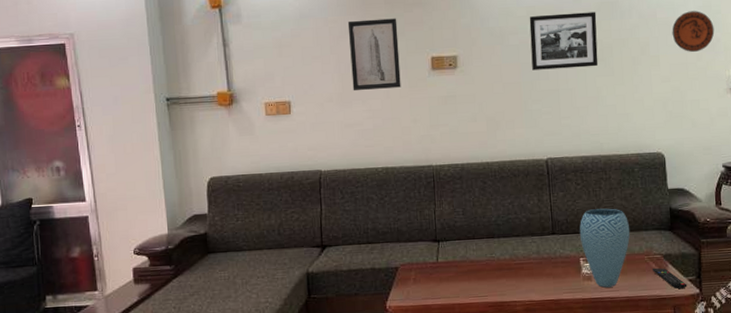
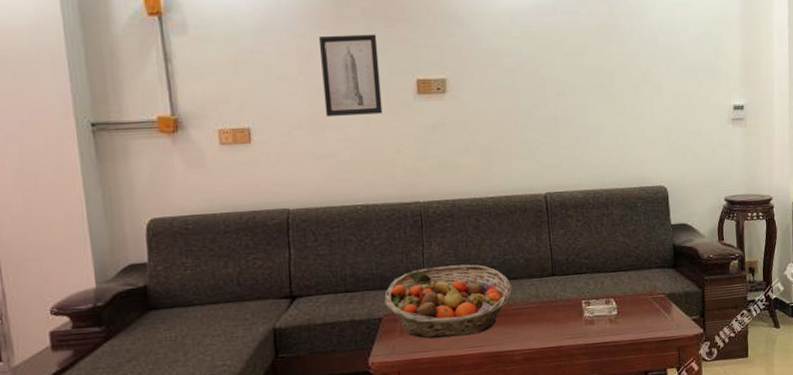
fruit basket: none [401,222,514,288] -> present [384,264,512,339]
picture frame: present [529,12,598,70] -> none [525,34,599,97]
vase: present [579,208,630,288] -> none [580,246,634,331]
remote control: present [651,267,687,290] -> none [655,308,691,330]
decorative plate: present [672,11,715,52] -> none [673,37,716,80]

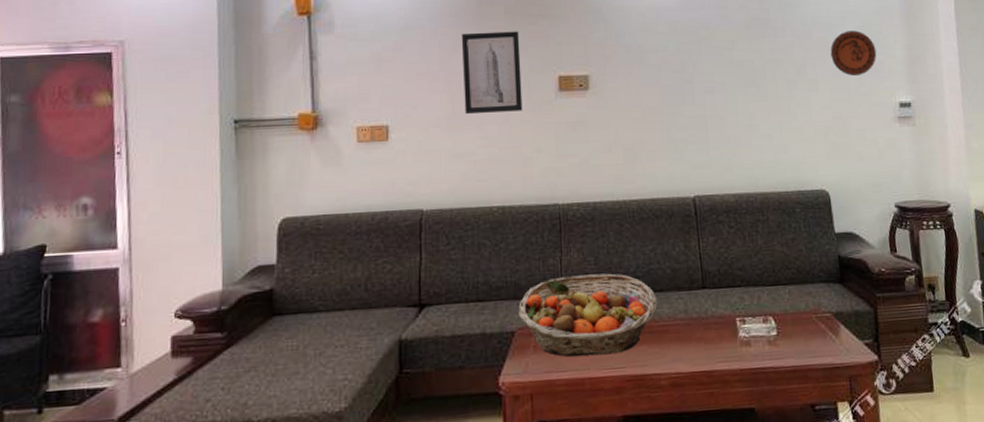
decorative plate: none [673,37,716,80] -> present [830,30,877,76]

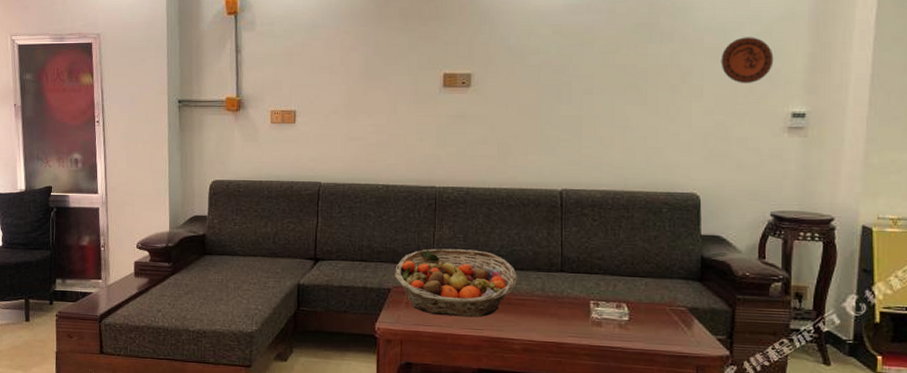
wall art: present [461,31,523,115] -> none [359,31,411,105]

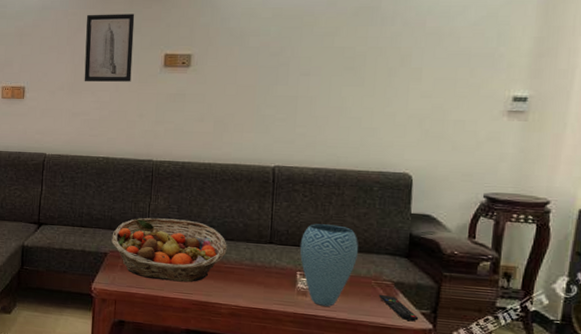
wall art: none [359,31,411,105] -> present [84,14,135,82]
vase: none [591,249,652,337] -> present [299,224,359,307]
remote control: none [673,321,715,349] -> present [378,294,419,322]
decorative plate: present [721,37,774,83] -> none [442,21,498,67]

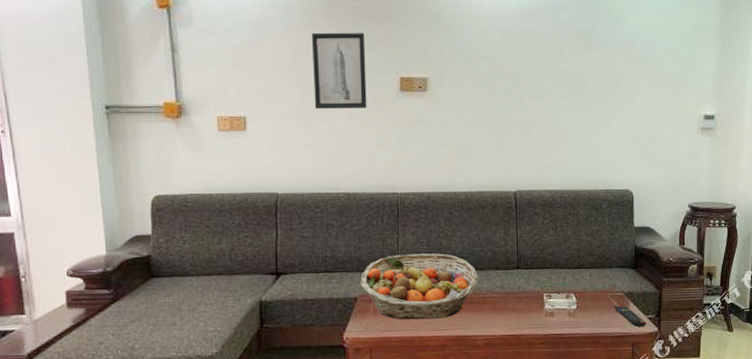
vase: present [299,224,359,307] -> none [544,244,595,324]

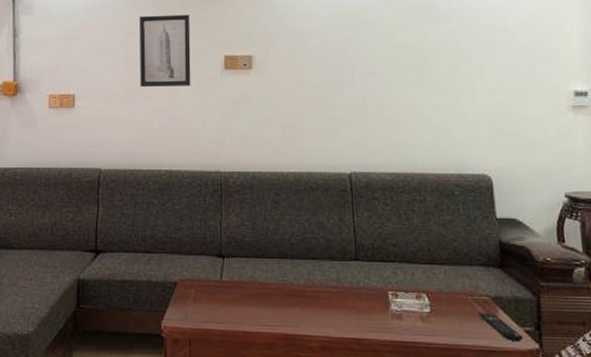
fruit basket: present [361,253,478,320] -> none [181,237,310,313]

